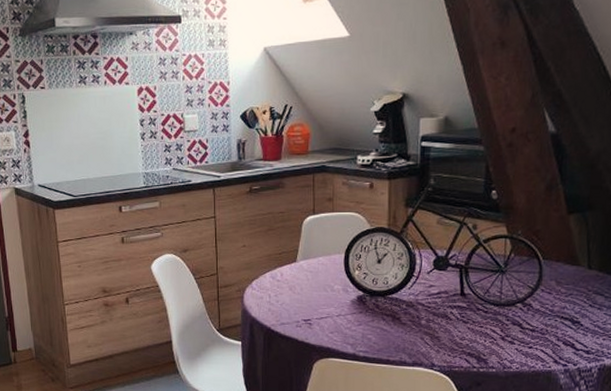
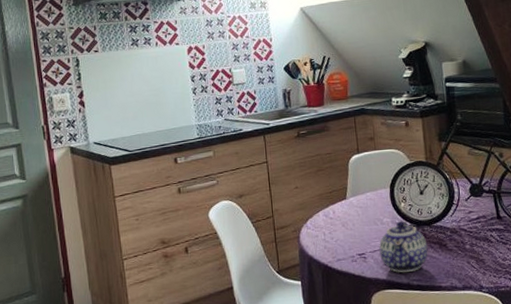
teapot: none [326,289,379,343] -> present [379,221,428,273]

